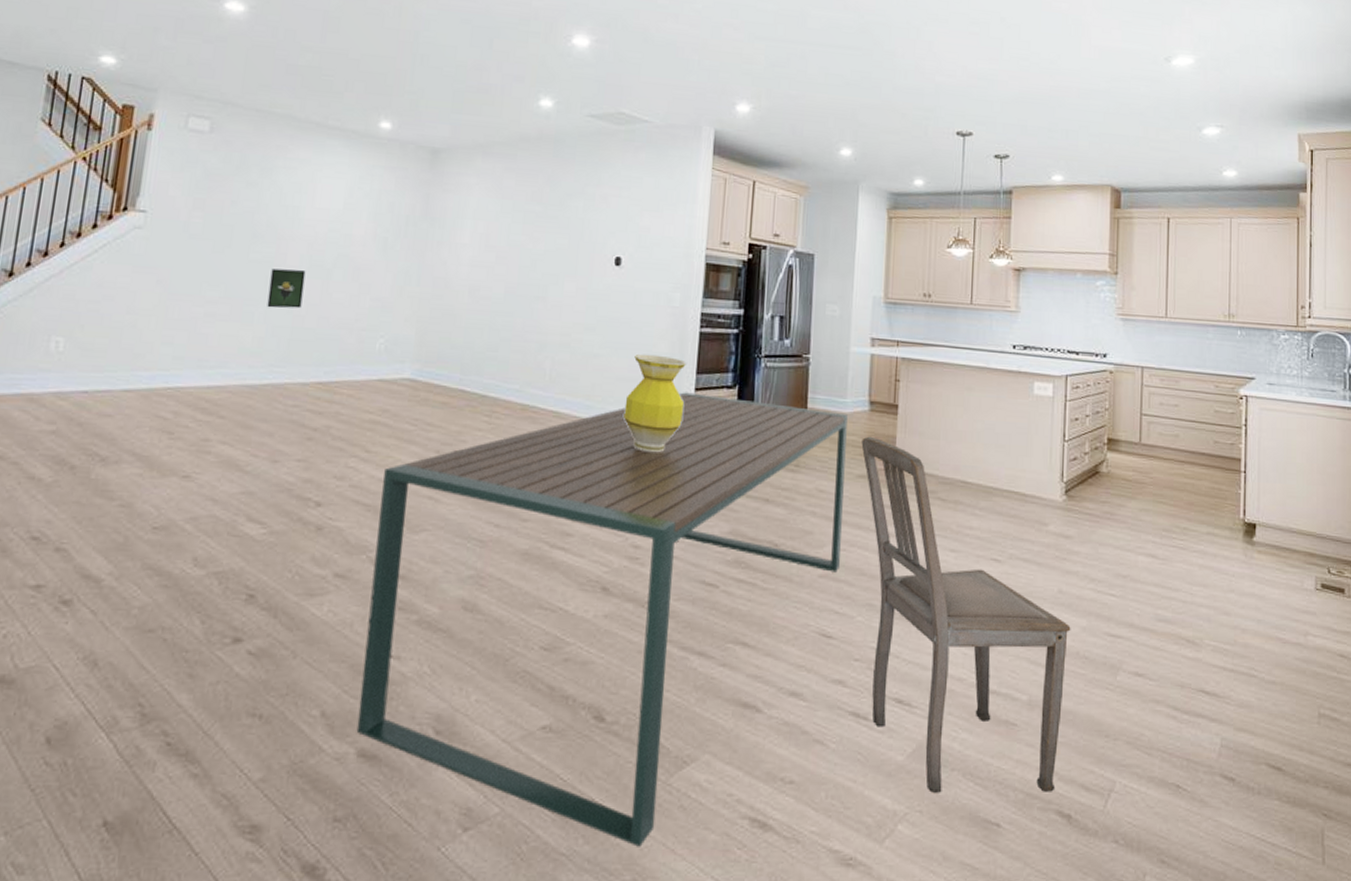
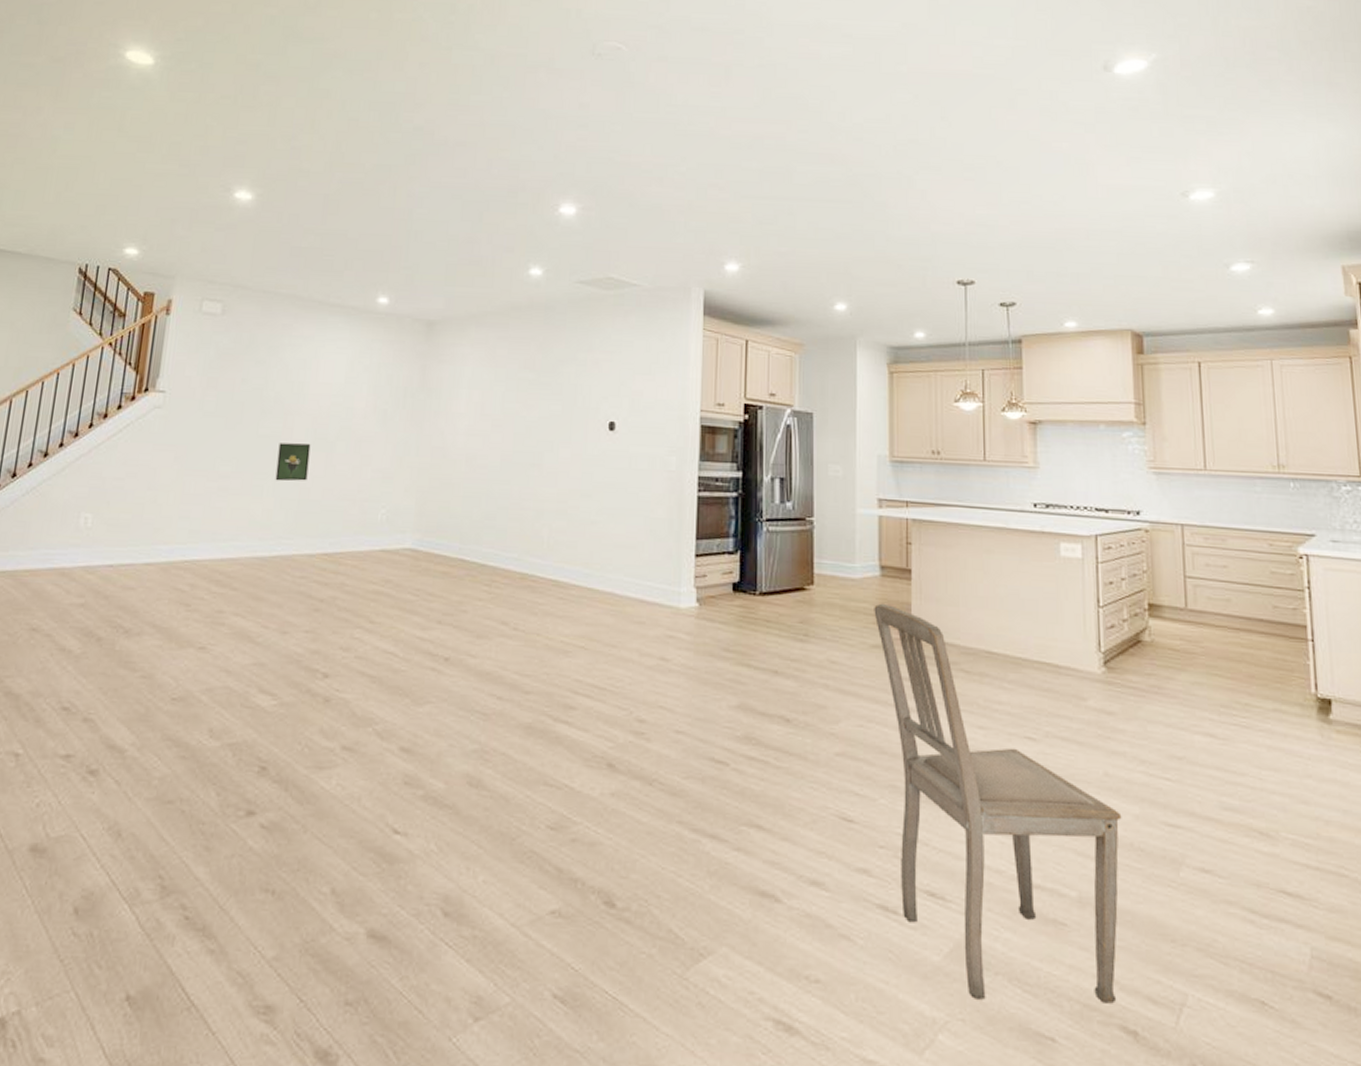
dining table: present [356,392,848,847] -> none [366,558,857,1047]
vase: present [624,354,688,453] -> none [623,520,687,623]

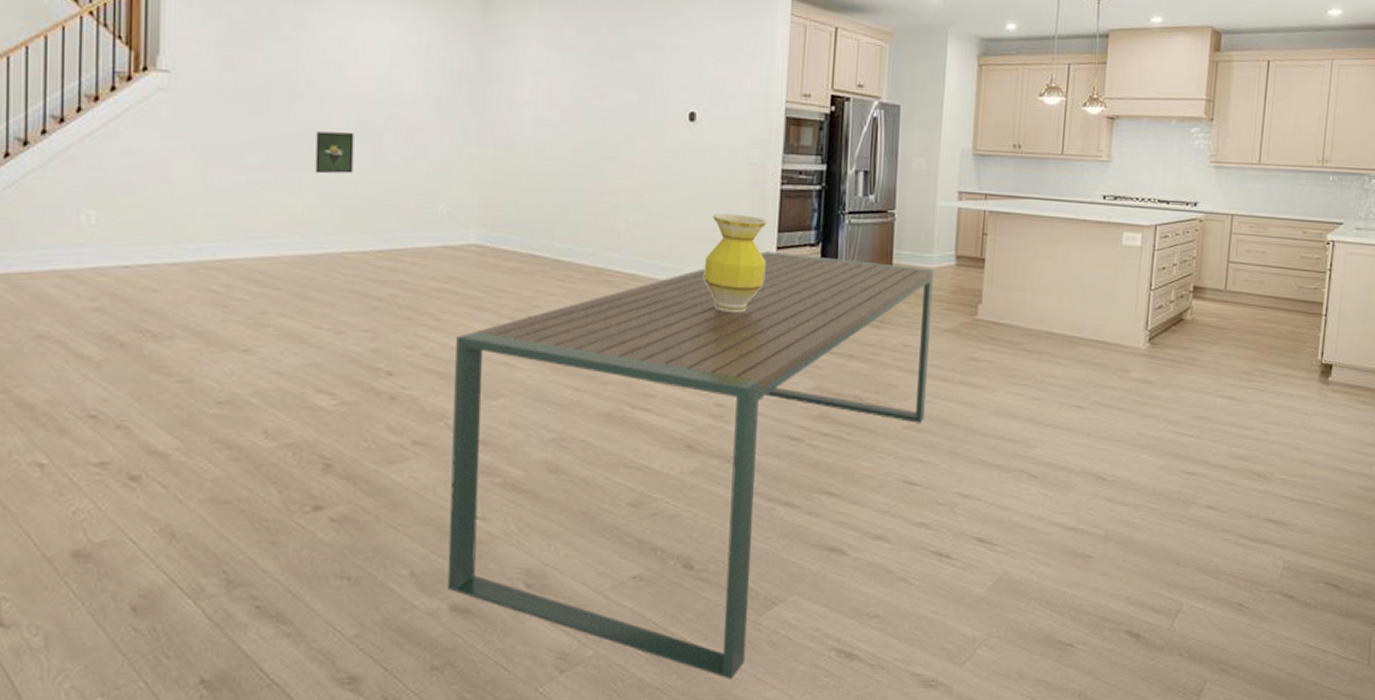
dining table: none [366,558,857,1047] -> present [447,251,934,679]
vase: none [623,520,687,623] -> present [703,213,769,313]
dining chair: present [874,603,1122,1004] -> none [947,290,1148,620]

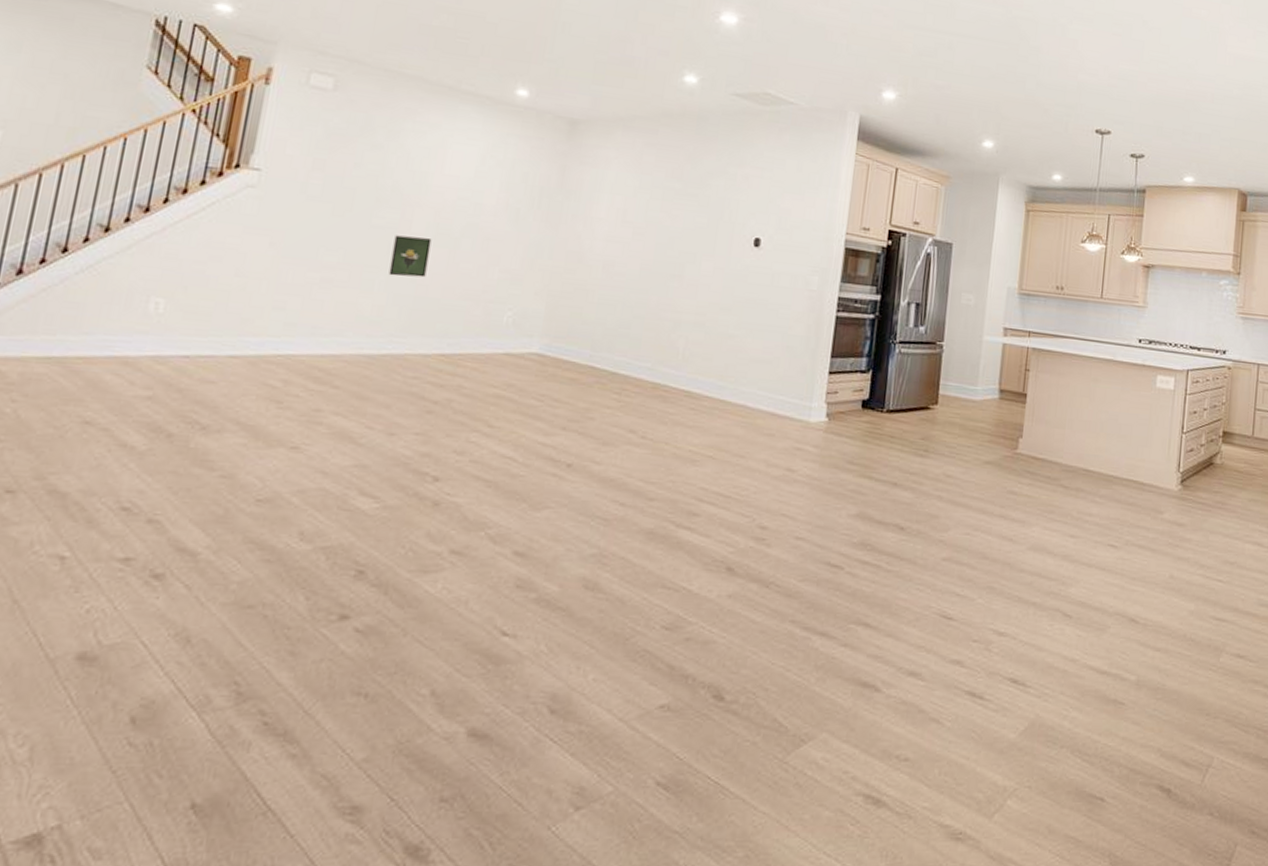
dining table: present [447,251,934,679] -> none [467,375,978,824]
vase: present [703,213,769,313] -> none [756,336,823,435]

